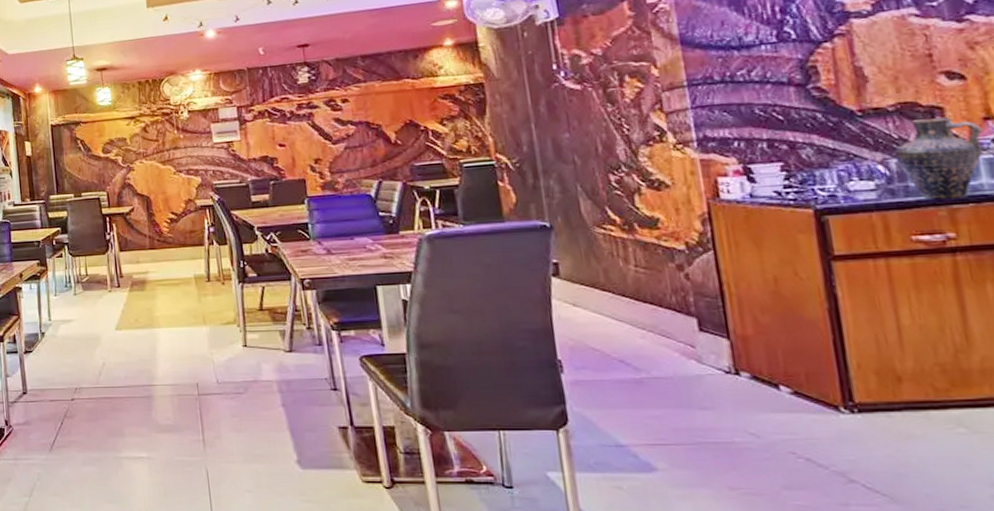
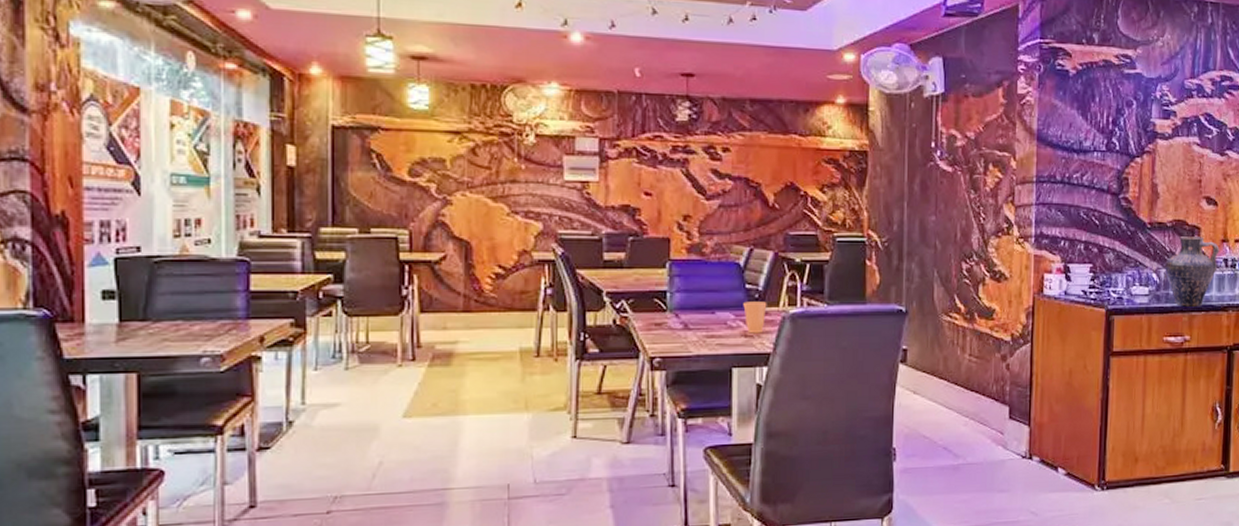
cup: none [379,226,403,255] -> present [743,301,767,334]

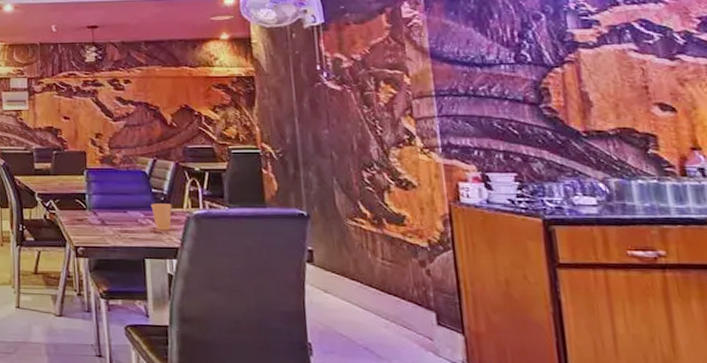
jug: present [1164,236,1219,307] -> none [613,145,690,219]

